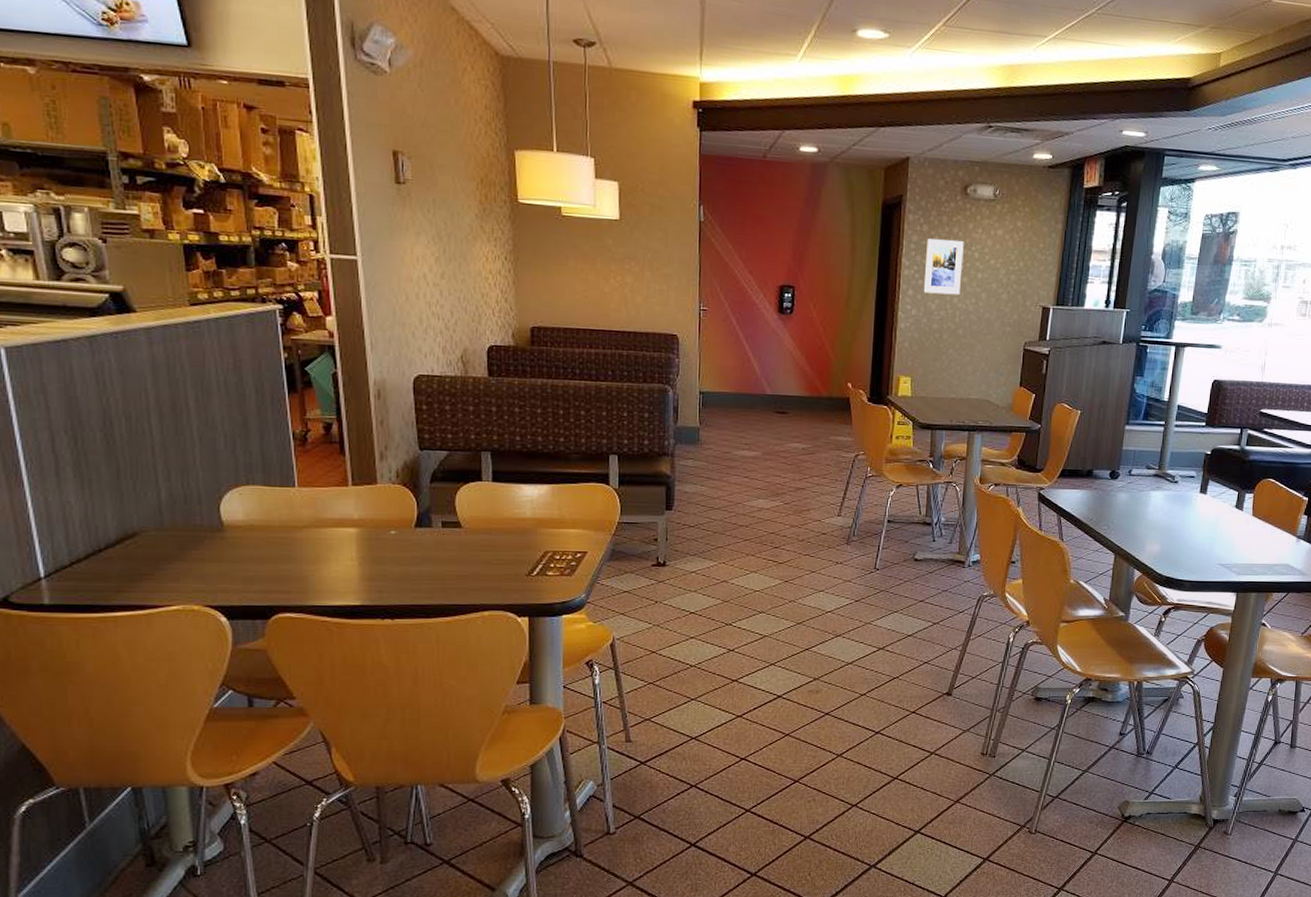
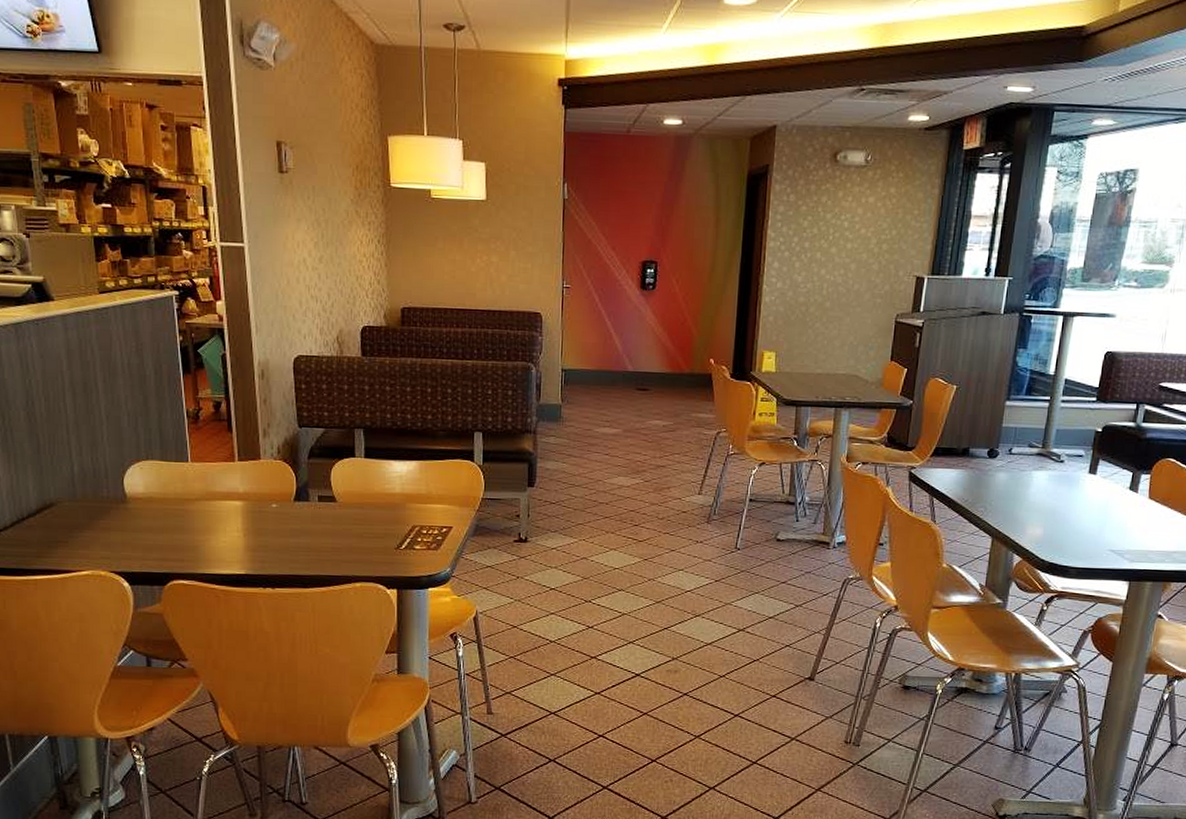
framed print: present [923,239,964,295] -> none [789,209,833,267]

